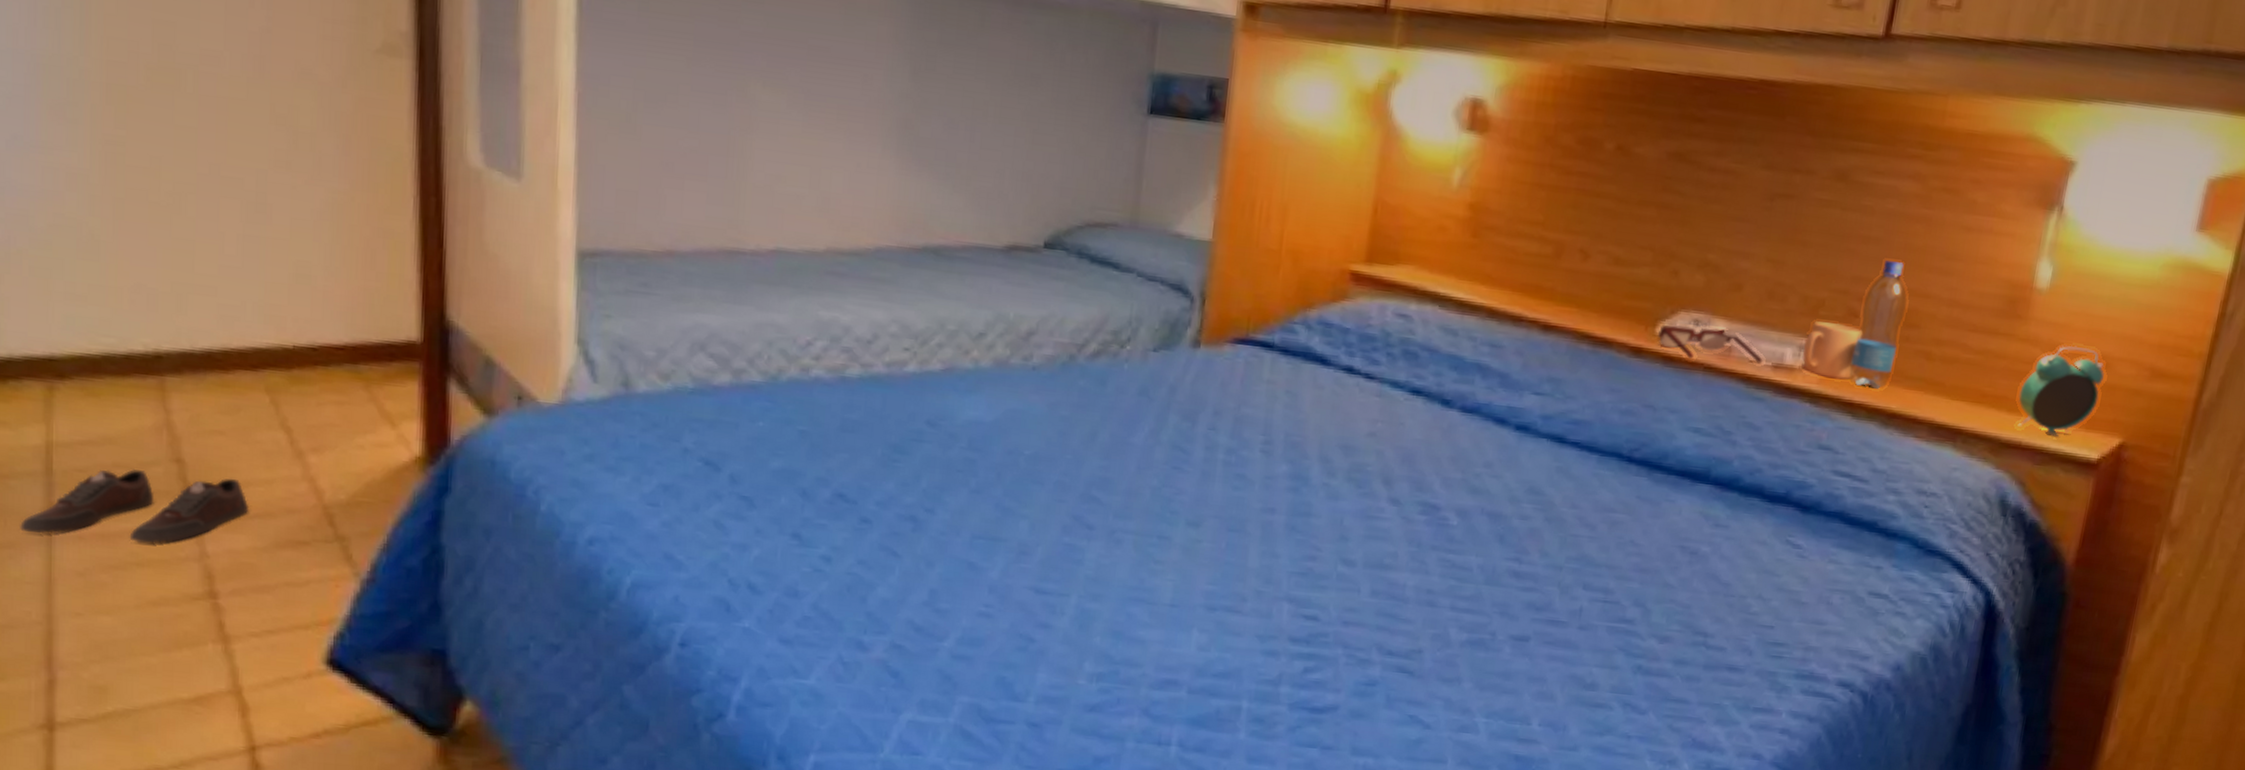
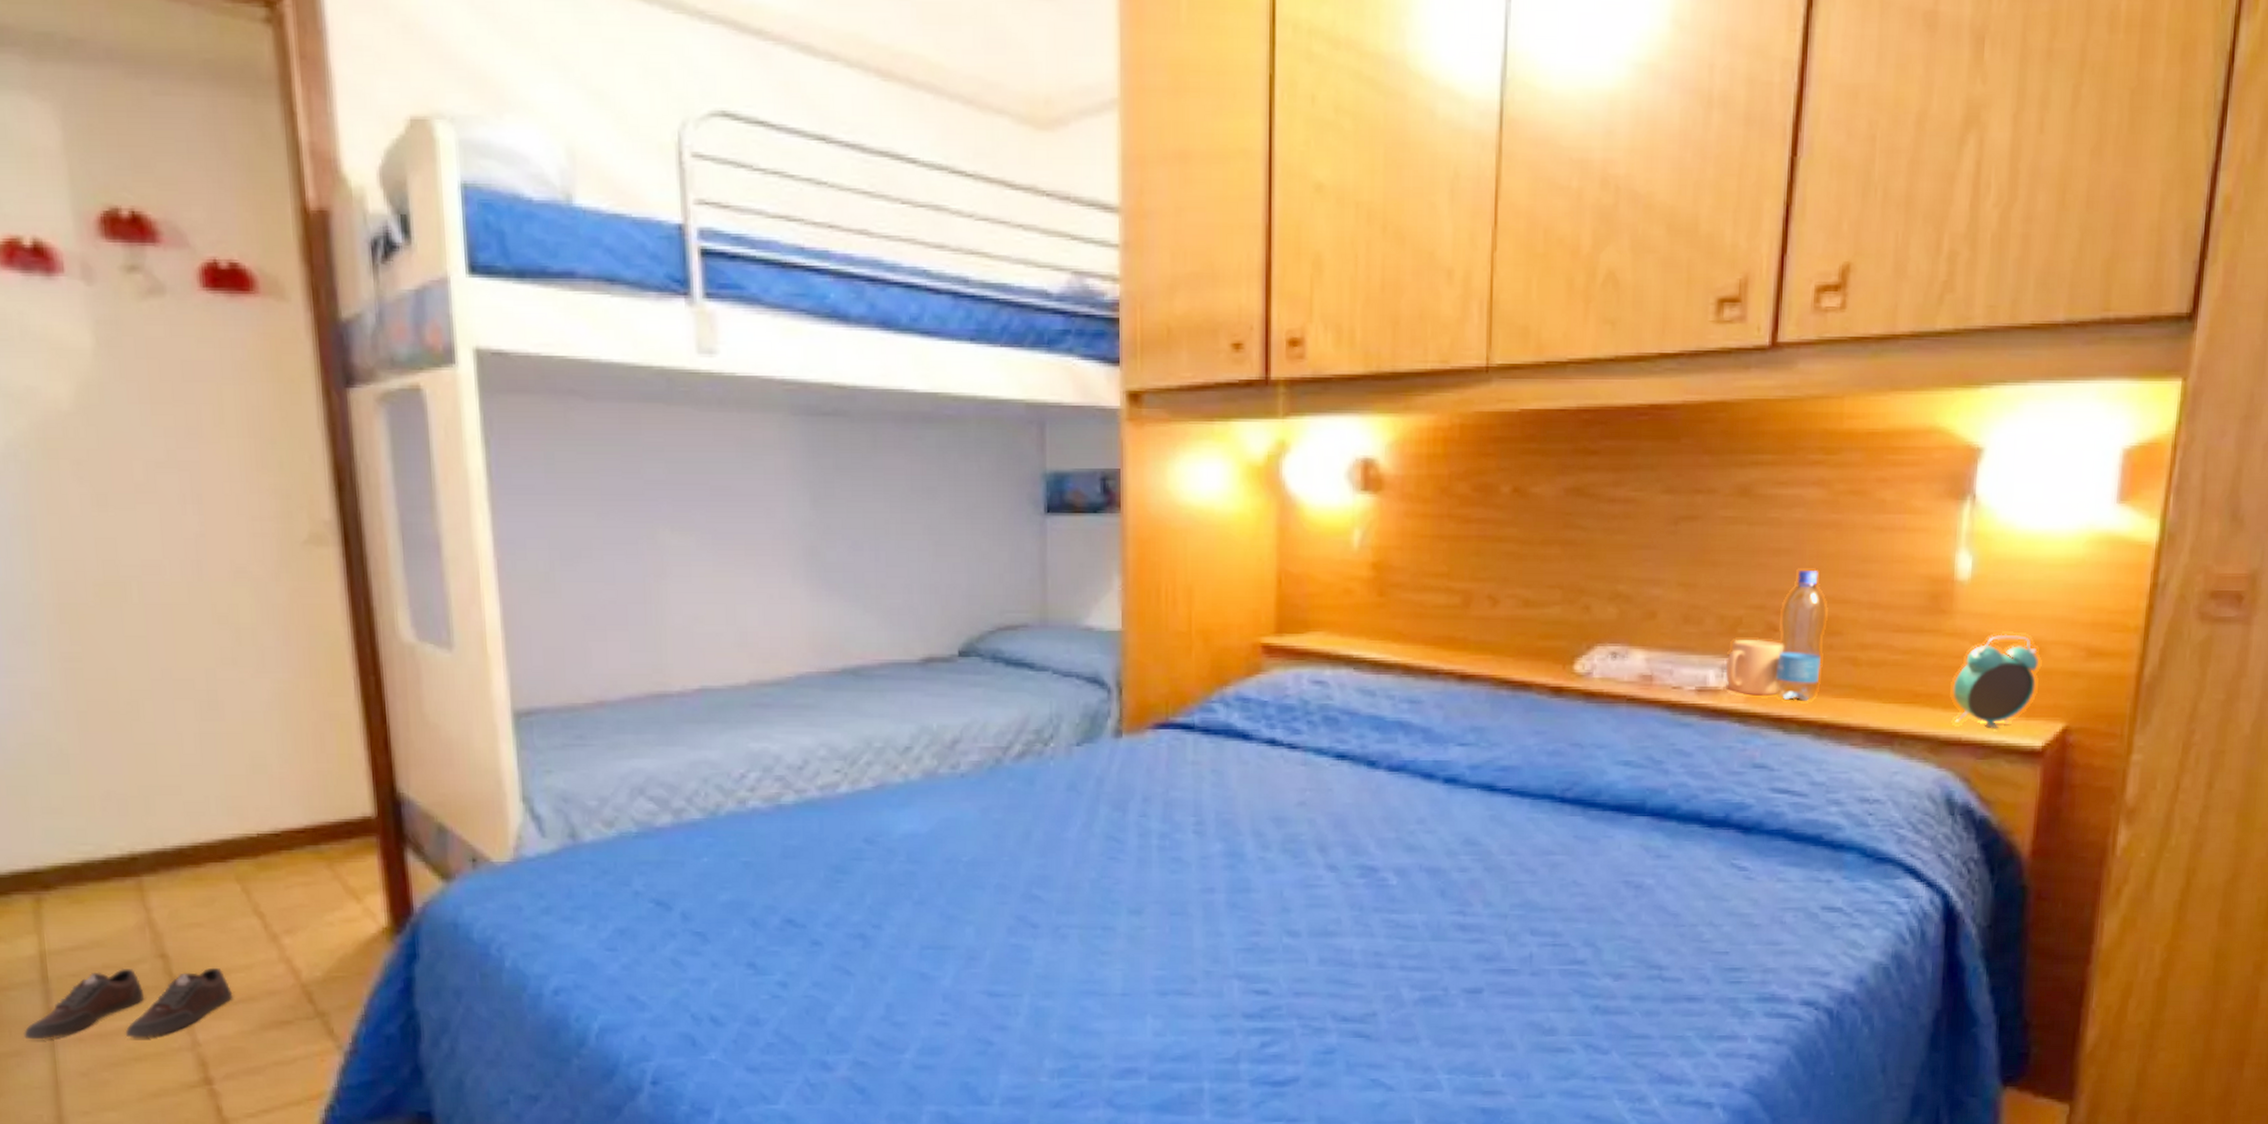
glasses: present [1657,324,1763,364] -> none [1576,659,1686,693]

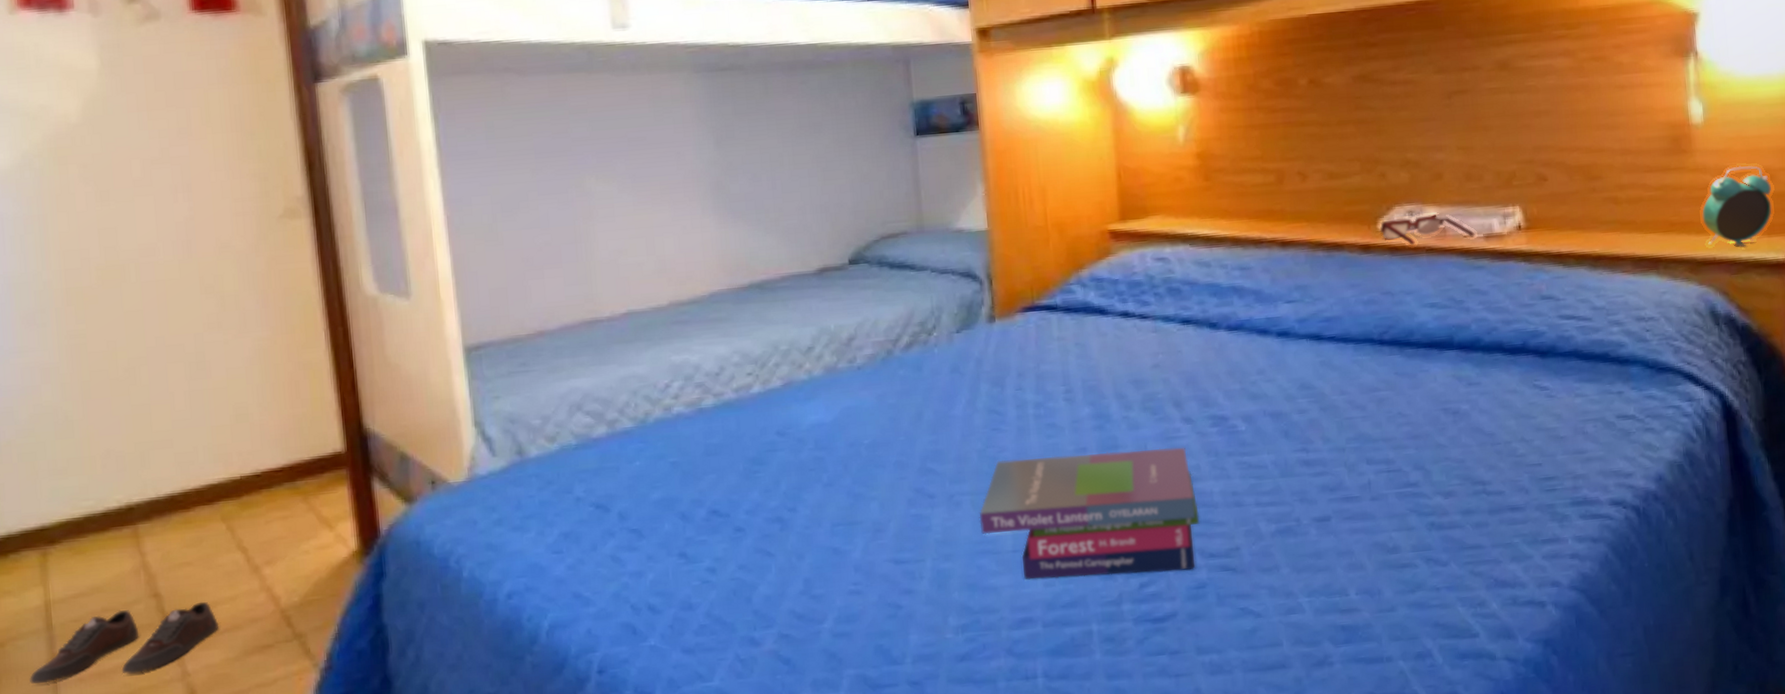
books: none [1087,893,1335,1033] -> present [979,447,1200,580]
glasses: none [1576,659,1686,693] -> present [1379,214,1475,246]
mug: present [1725,640,1783,696] -> none [1506,189,1554,237]
bottle: present [1776,571,1826,702] -> none [1548,127,1588,239]

